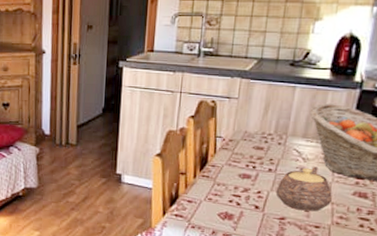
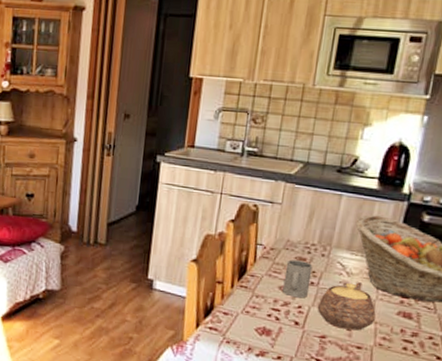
mug: none [242,149,270,184] -> present [282,259,313,298]

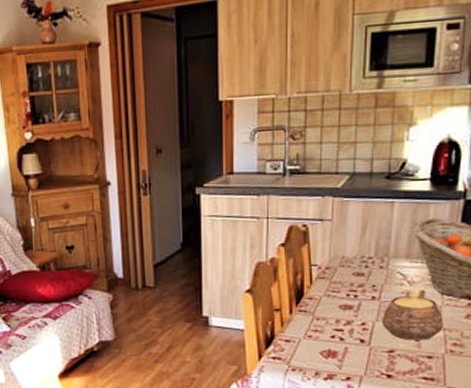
mug: present [282,259,313,298] -> none [343,276,372,315]

